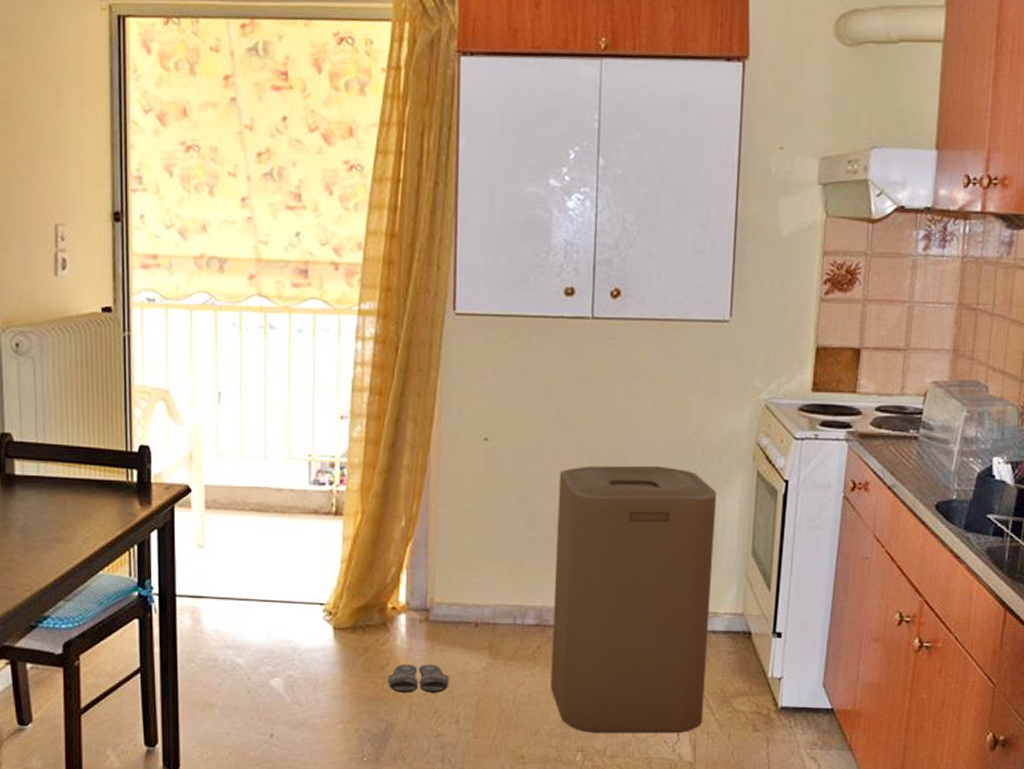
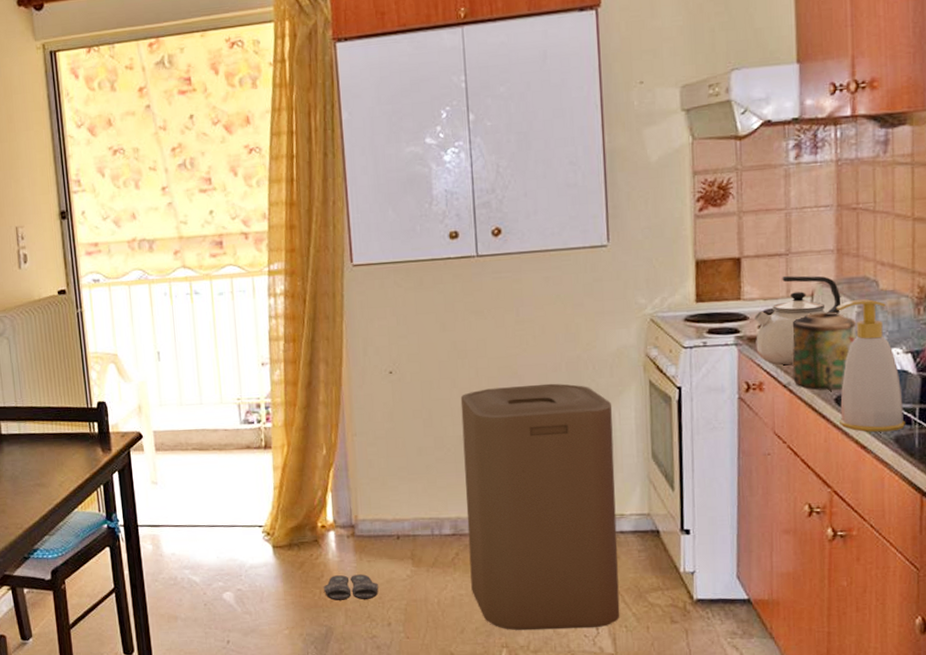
kettle: none [866,372,953,468] -> present [753,275,843,367]
canister: none [898,414,964,497] -> present [792,312,857,391]
soap bottle: none [937,403,999,543] -> present [836,298,906,433]

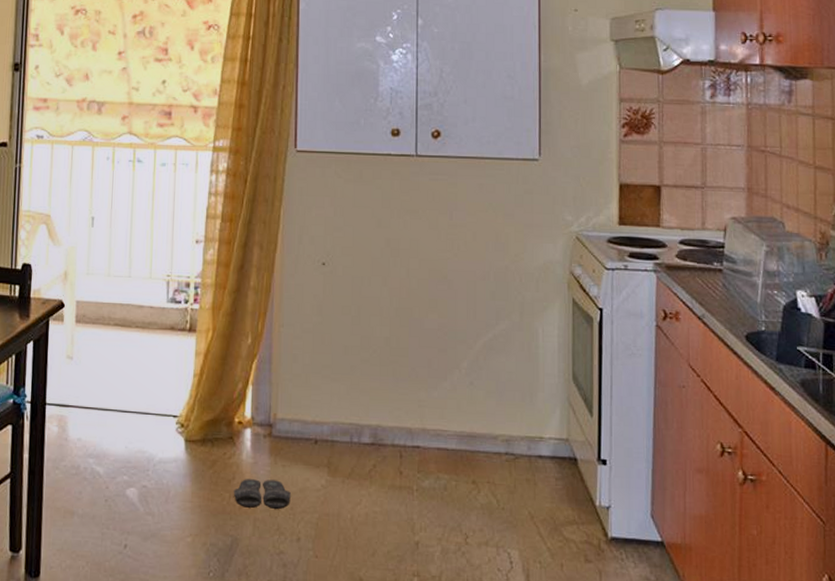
trash can: present [460,383,620,630] -> none [386,290,537,561]
kettle: present [753,275,843,367] -> none [671,208,753,299]
canister: present [792,312,857,391] -> none [706,247,766,328]
soap bottle: present [836,298,906,433] -> none [747,238,811,375]

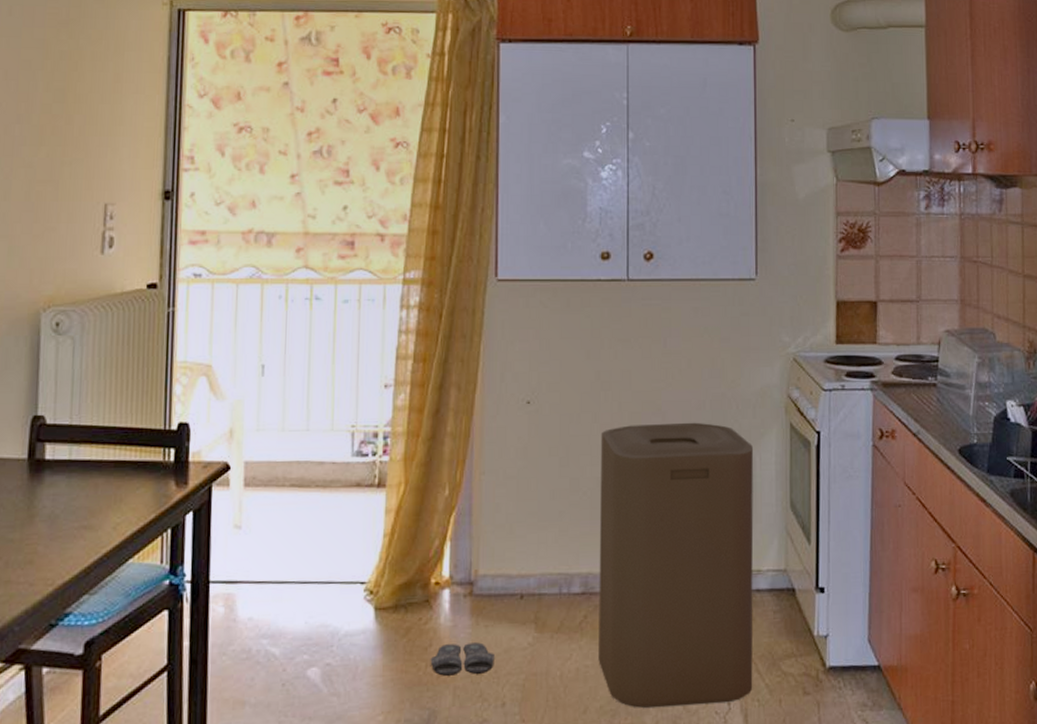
trash can: none [386,290,537,561] -> present [598,422,754,708]

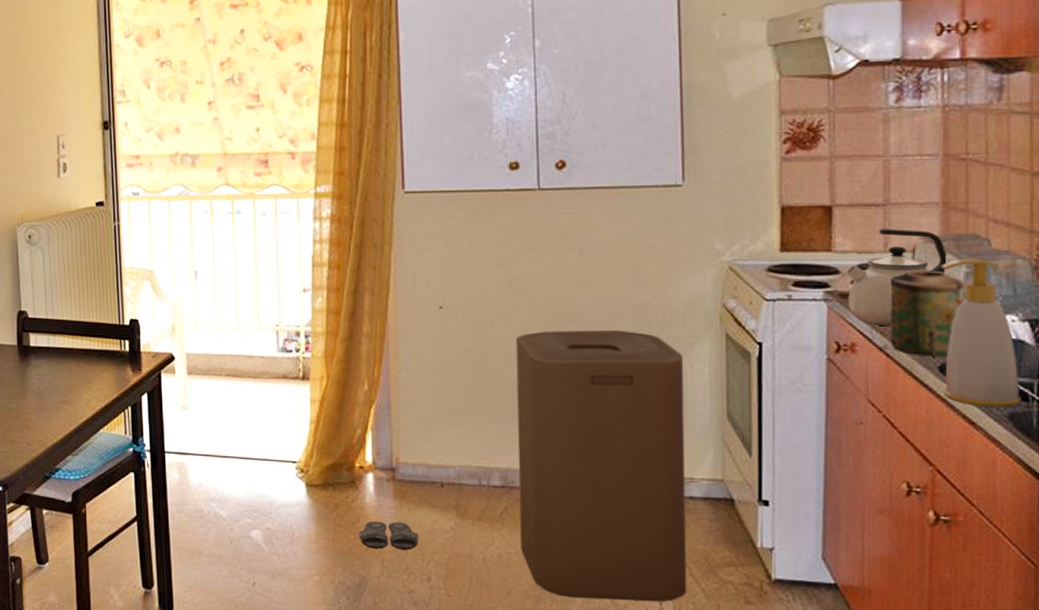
kettle: none [887,322,965,415] -> present [846,228,949,328]
canister: none [921,361,978,441] -> present [890,270,965,358]
soap bottle: none [960,349,1020,486] -> present [941,258,1023,408]

